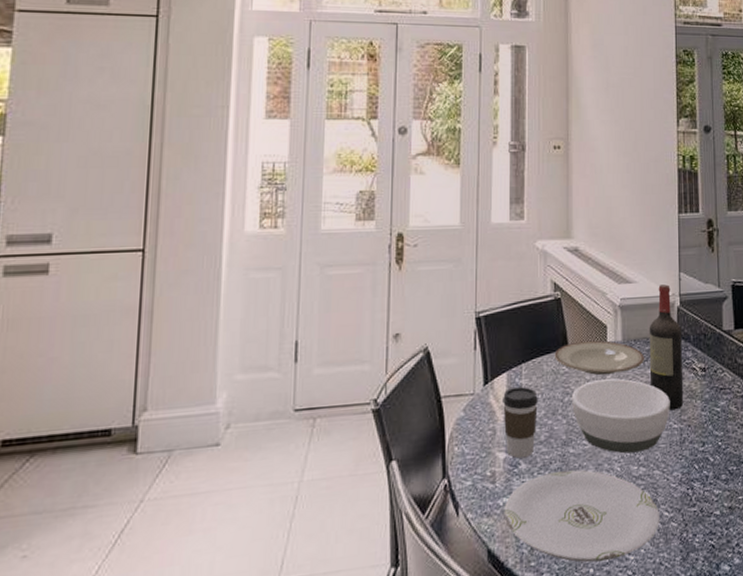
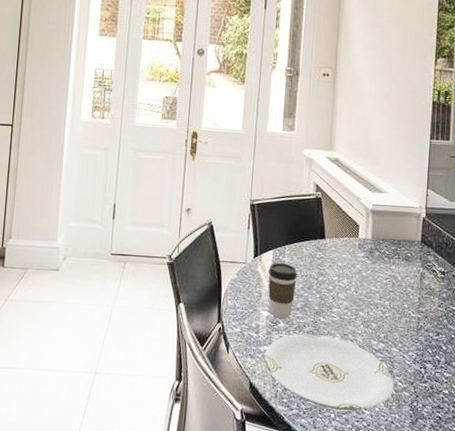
plate: present [554,340,645,376] -> none [313,234,391,265]
bowl: present [572,378,670,454] -> none [325,267,411,331]
wine bottle: present [649,284,684,411] -> none [394,197,425,303]

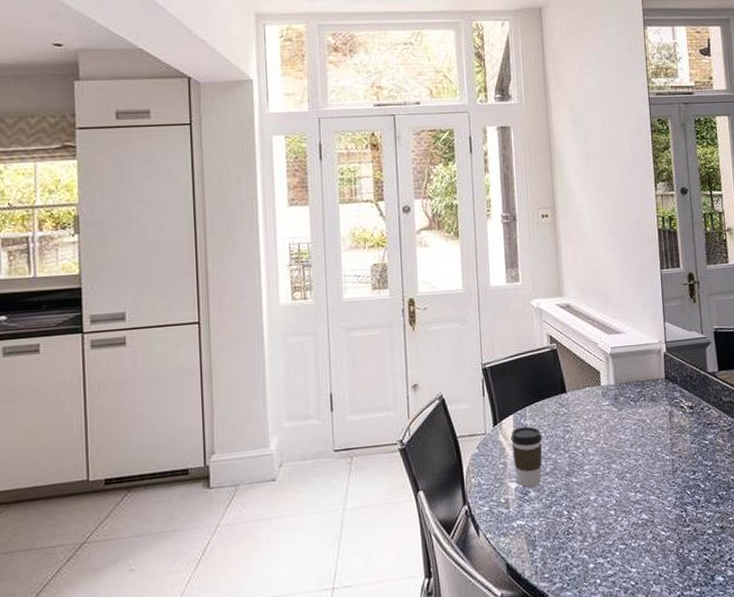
plate: present [264,333,395,411] -> none [518,496,658,575]

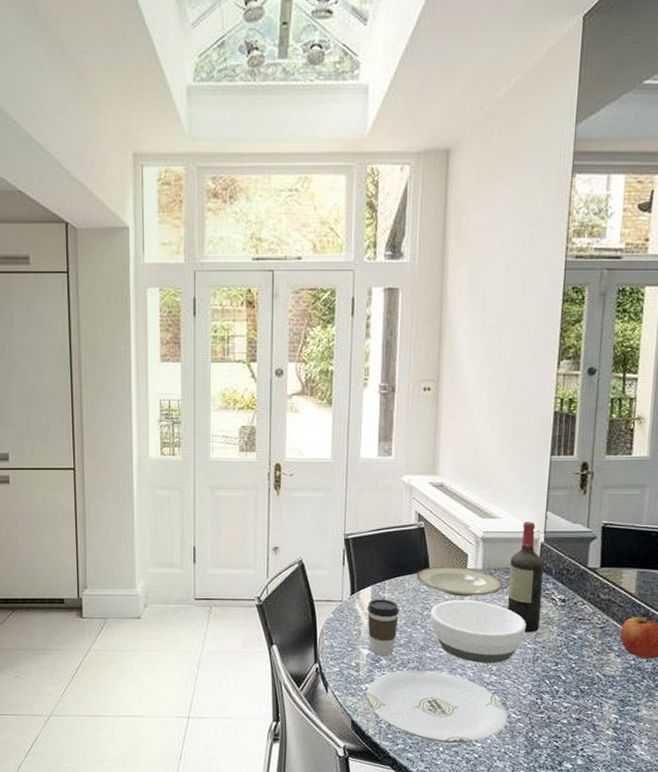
plate: none [518,496,658,575] -> present [366,669,508,743]
plate: none [554,385,637,415] -> present [416,566,504,597]
bowl: none [572,417,662,482] -> present [430,600,526,663]
wine bottle: none [638,333,674,444] -> present [507,522,544,633]

